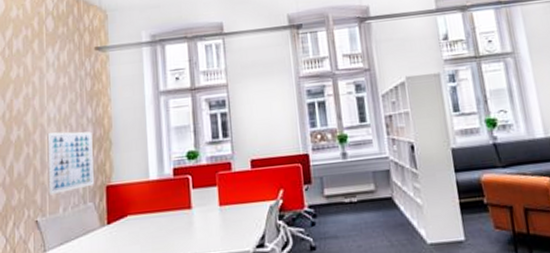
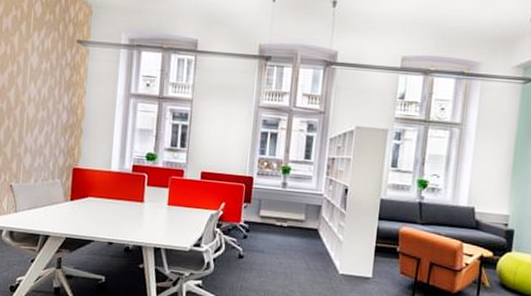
wall art: present [47,131,94,196] -> none [23,110,66,166]

